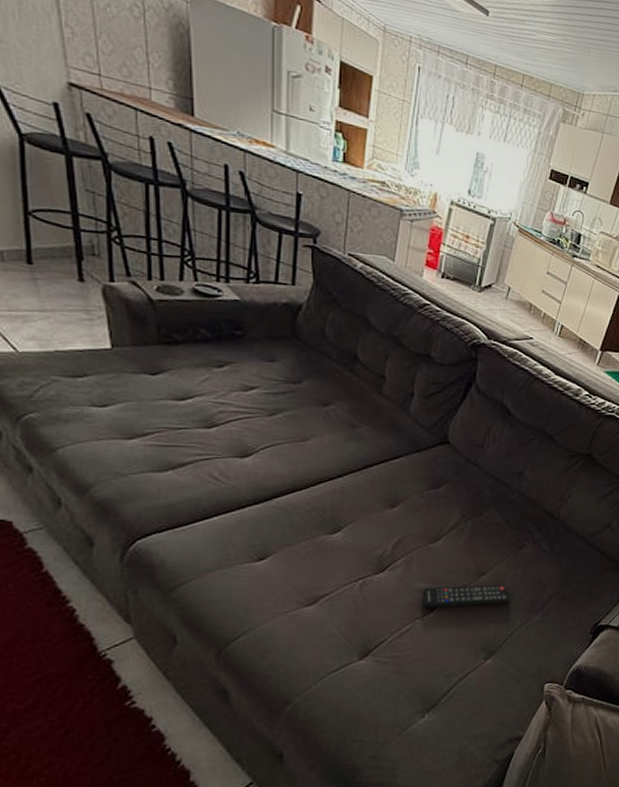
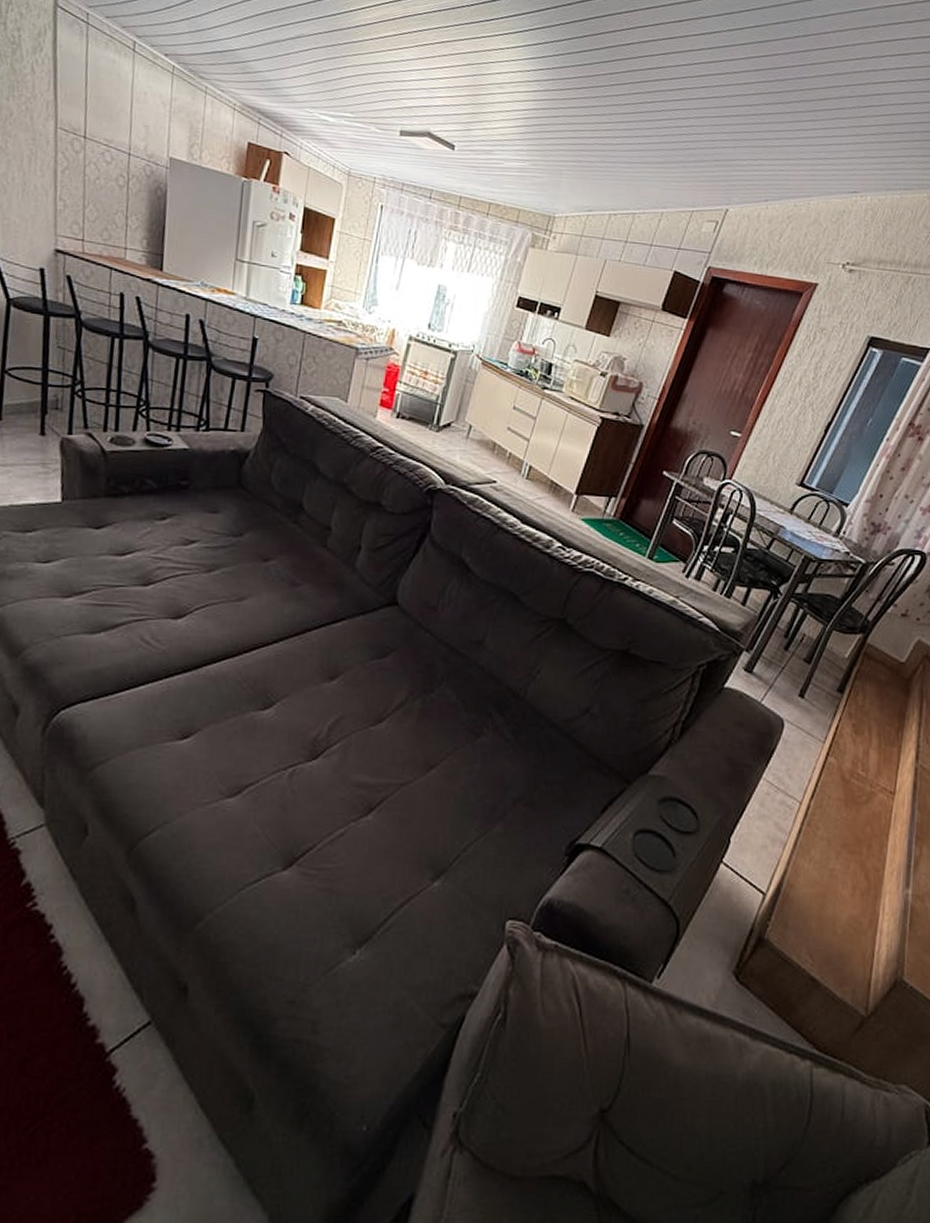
remote control: present [423,585,512,608] -> none [359,781,466,808]

